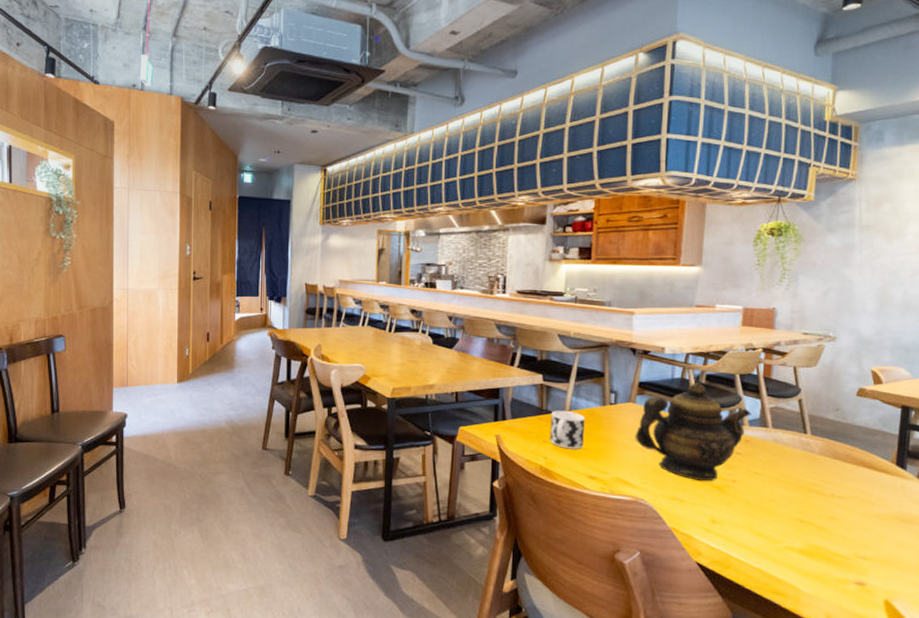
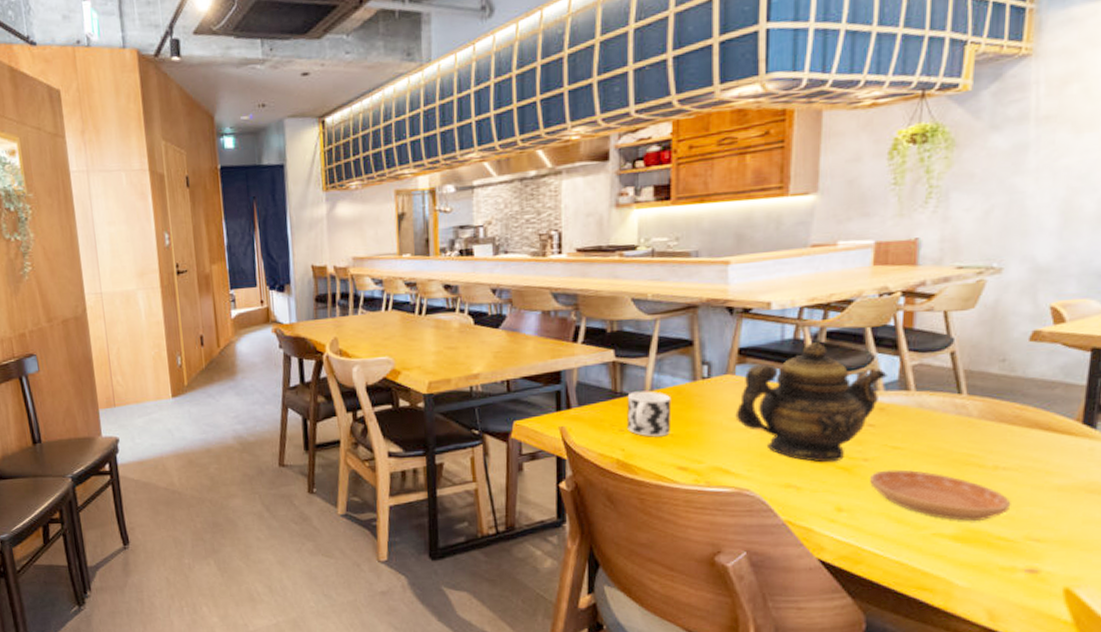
saucer: none [737,491,844,540] -> present [870,469,1011,522]

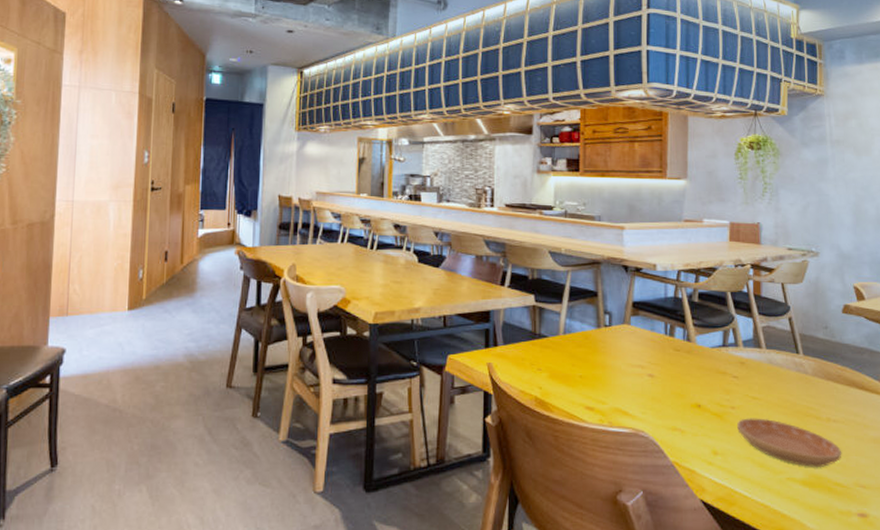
cup: present [627,391,672,437] -> none [544,334,581,377]
teapot: present [735,342,887,463] -> none [631,302,745,409]

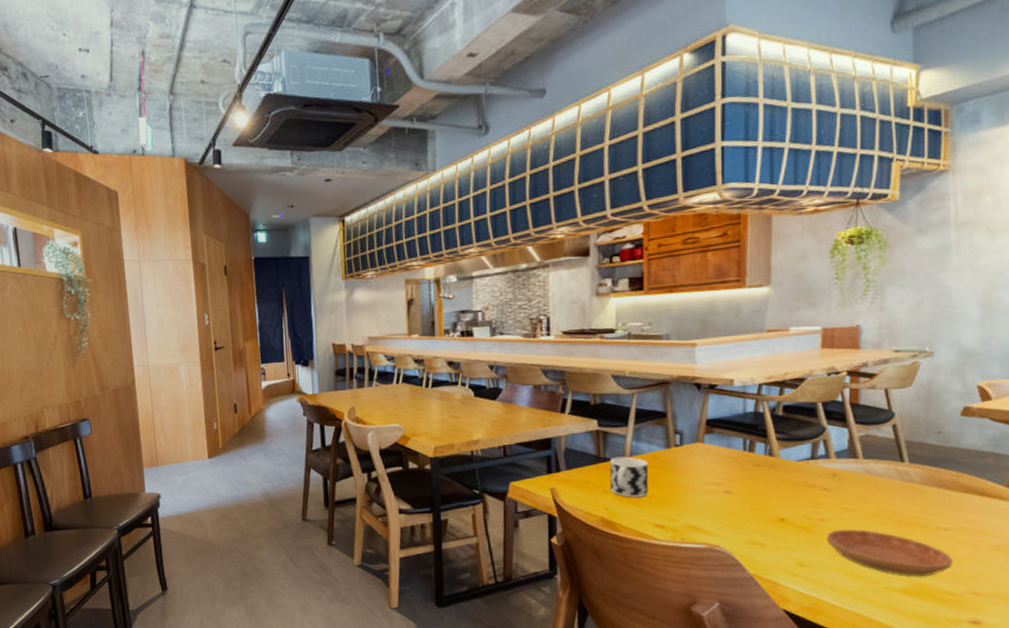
cup: none [544,334,581,377] -> present [609,456,649,498]

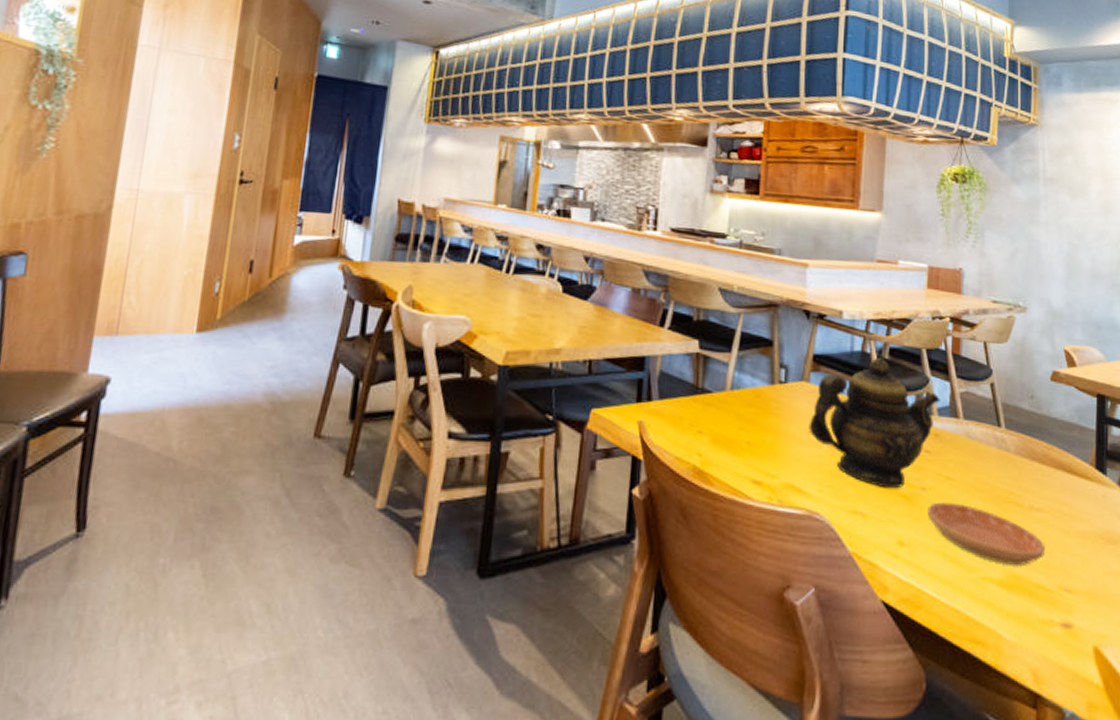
cup: present [609,456,649,498] -> none [706,389,750,444]
teapot: none [705,415,838,522] -> present [808,358,940,489]

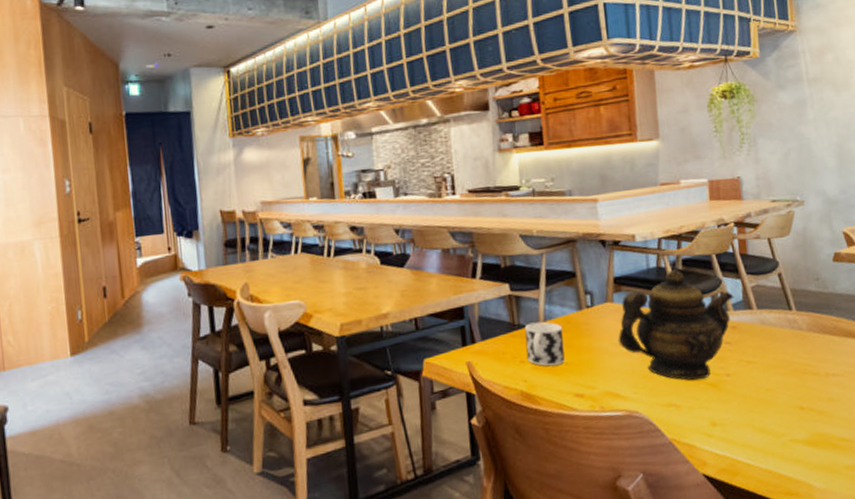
cup: none [706,389,750,444] -> present [524,321,565,367]
saucer: present [928,502,1046,567] -> none [734,382,844,426]

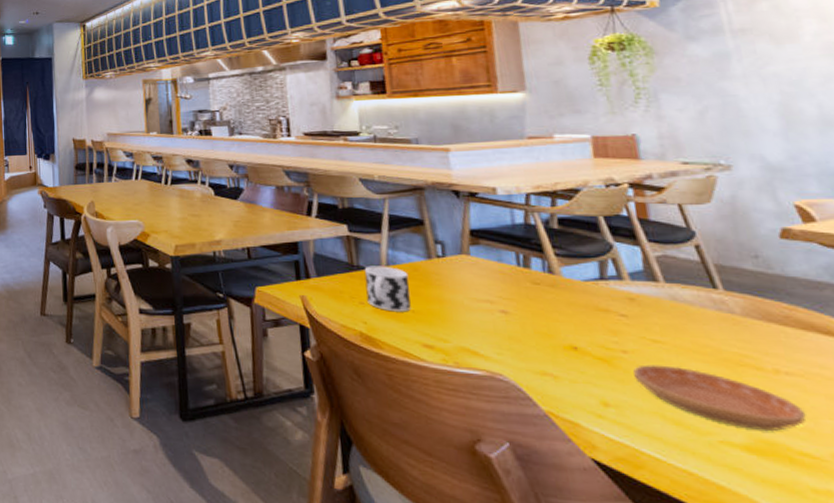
teapot: present [618,270,734,381] -> none [476,228,631,352]
saucer: none [734,382,844,426] -> present [633,364,806,432]

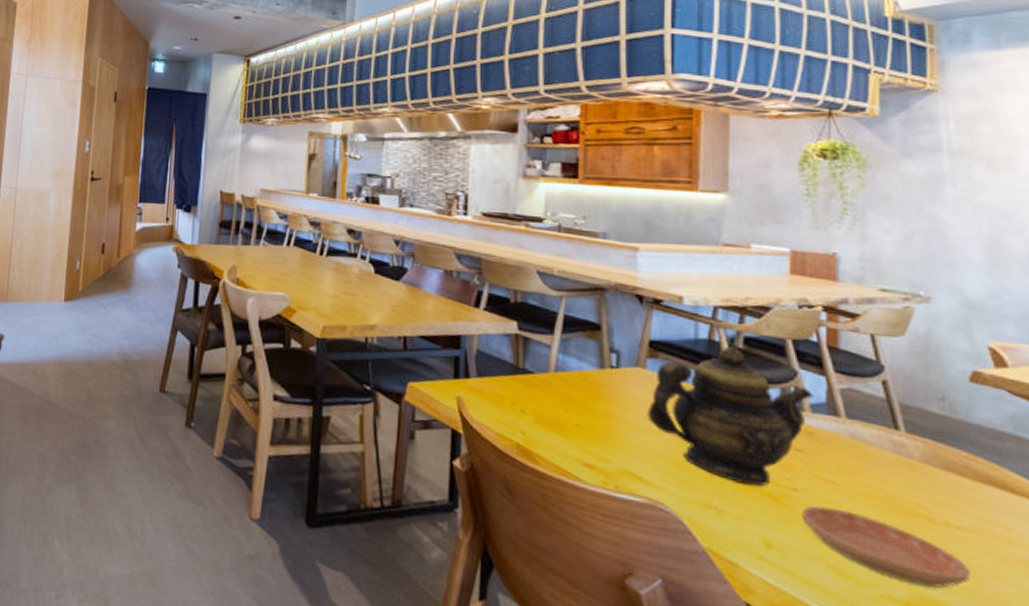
cup: present [364,266,411,312] -> none [529,370,577,426]
teapot: none [476,228,631,352] -> present [647,346,813,487]

